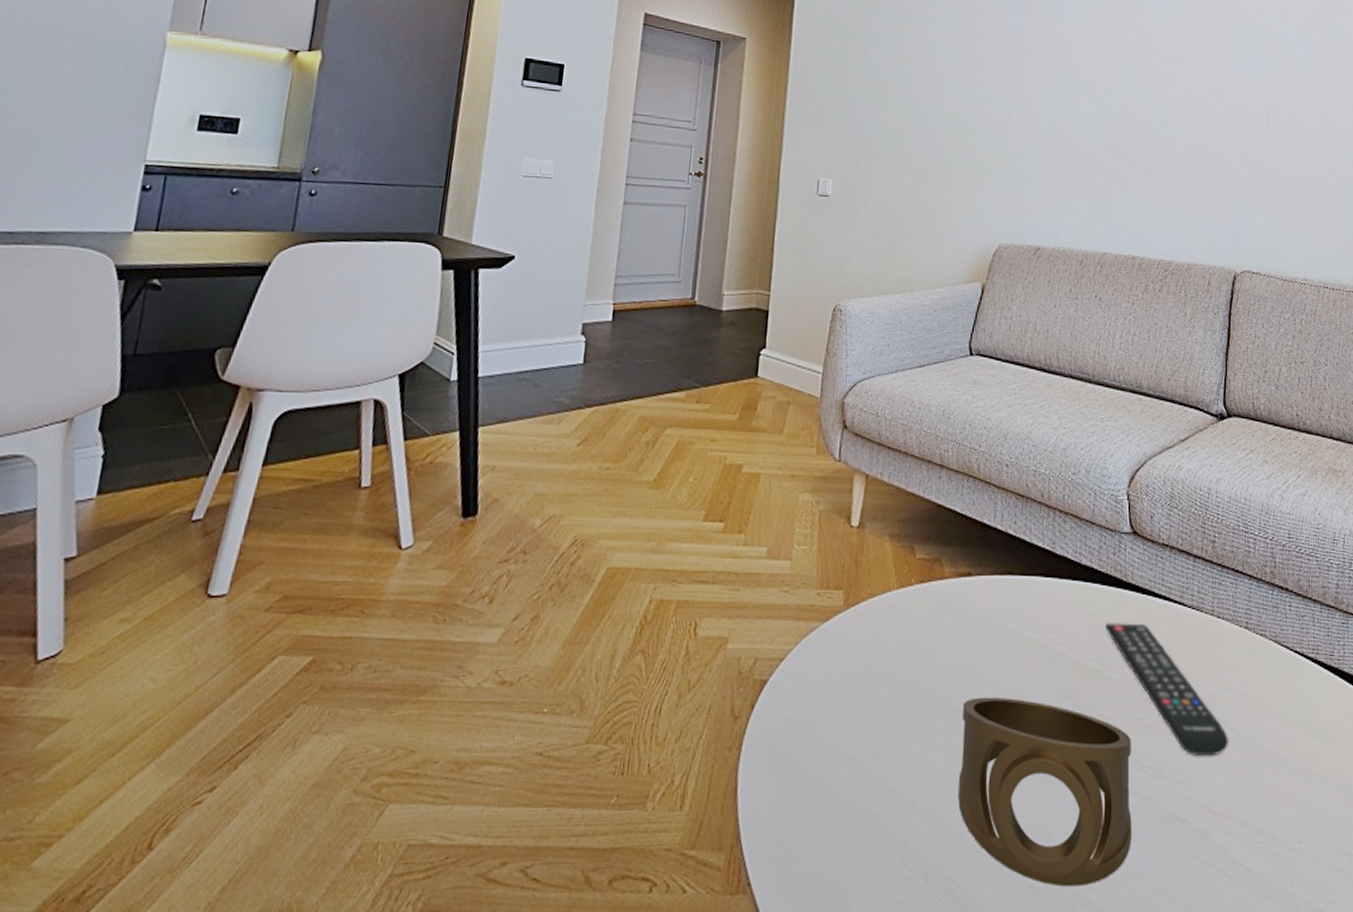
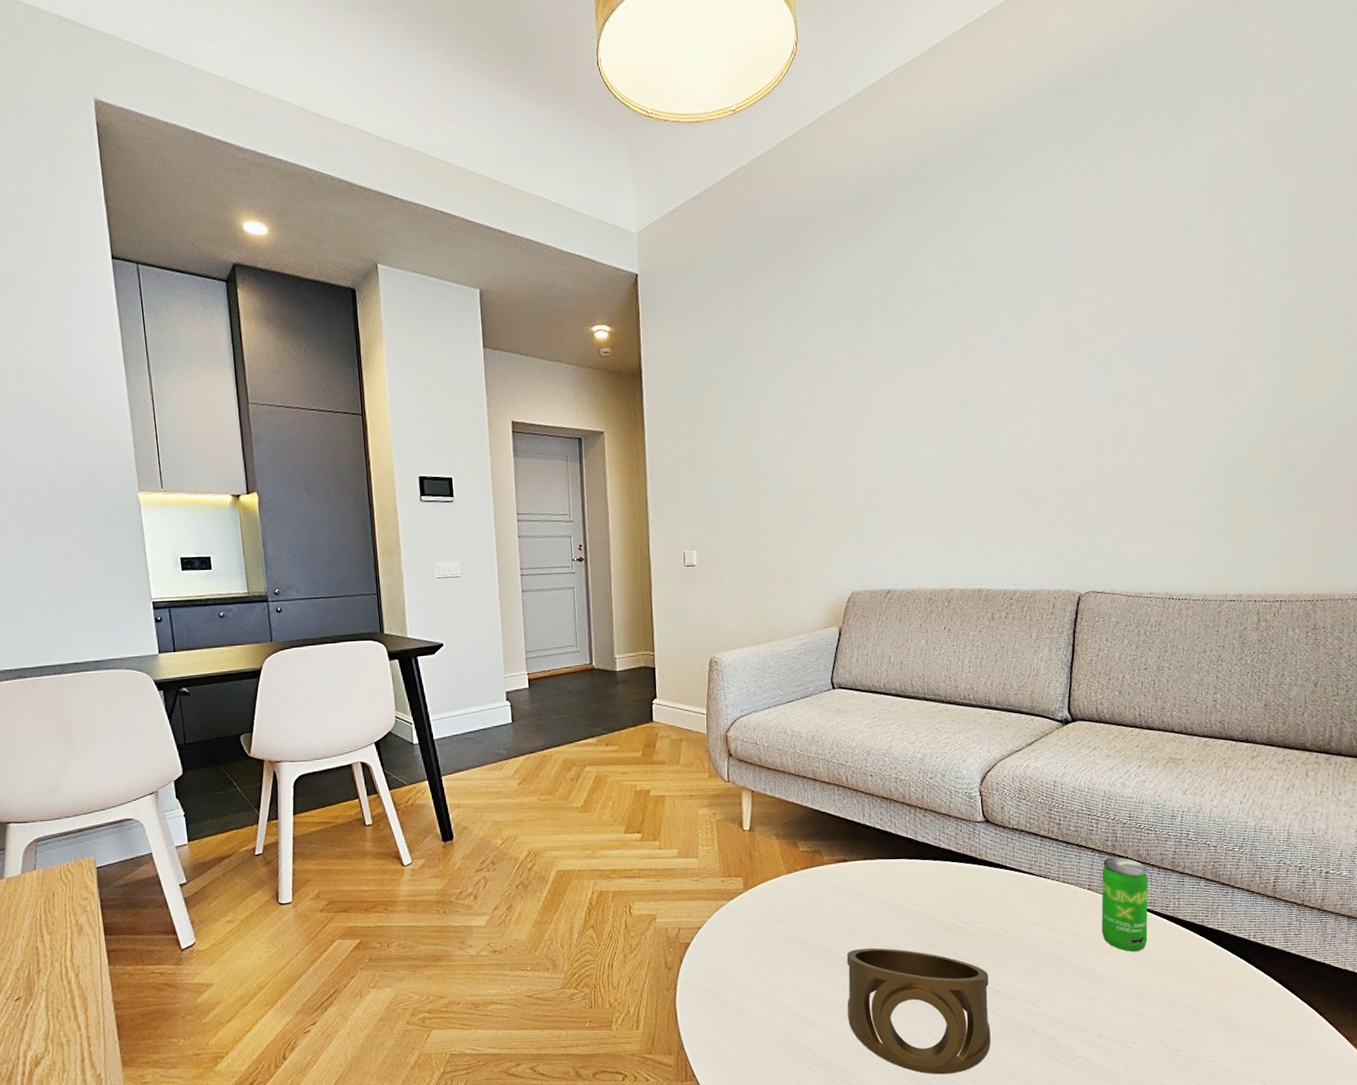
remote control: present [1105,623,1228,757] -> none [963,889,1073,985]
beverage can: none [1260,587,1311,713] -> present [1102,857,1148,951]

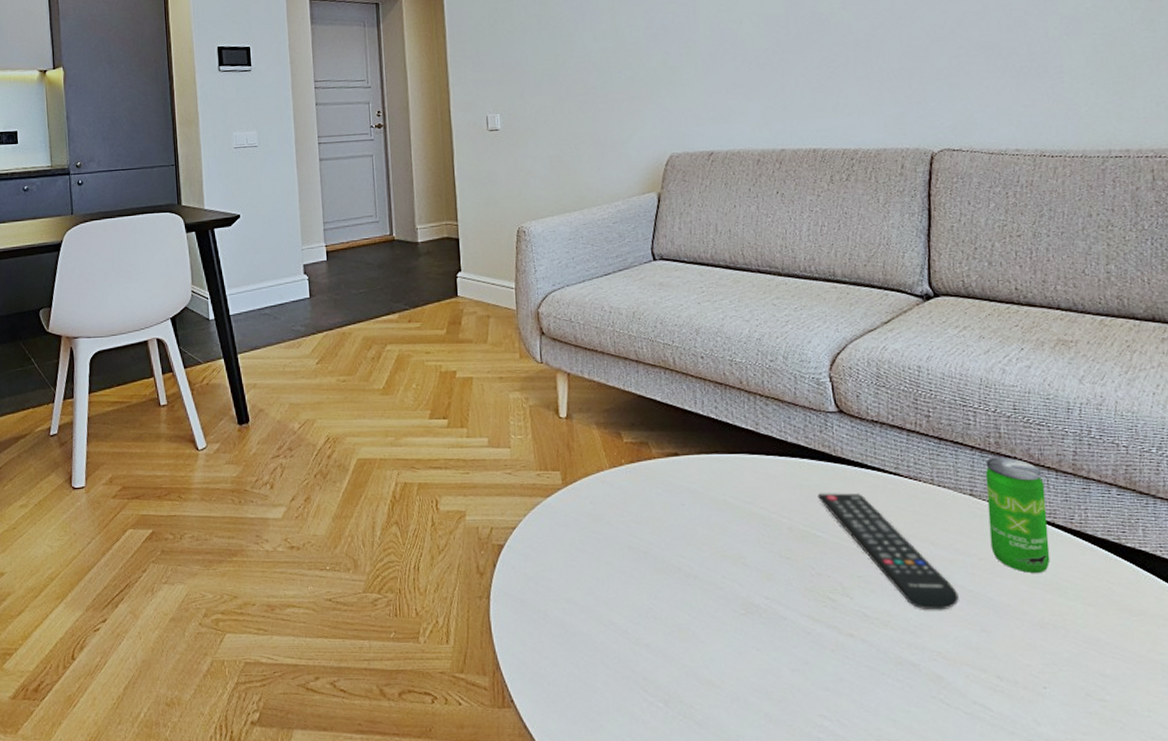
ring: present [847,948,991,1075] -> none [683,557,863,716]
remote control: none [963,889,1073,985] -> present [818,492,959,610]

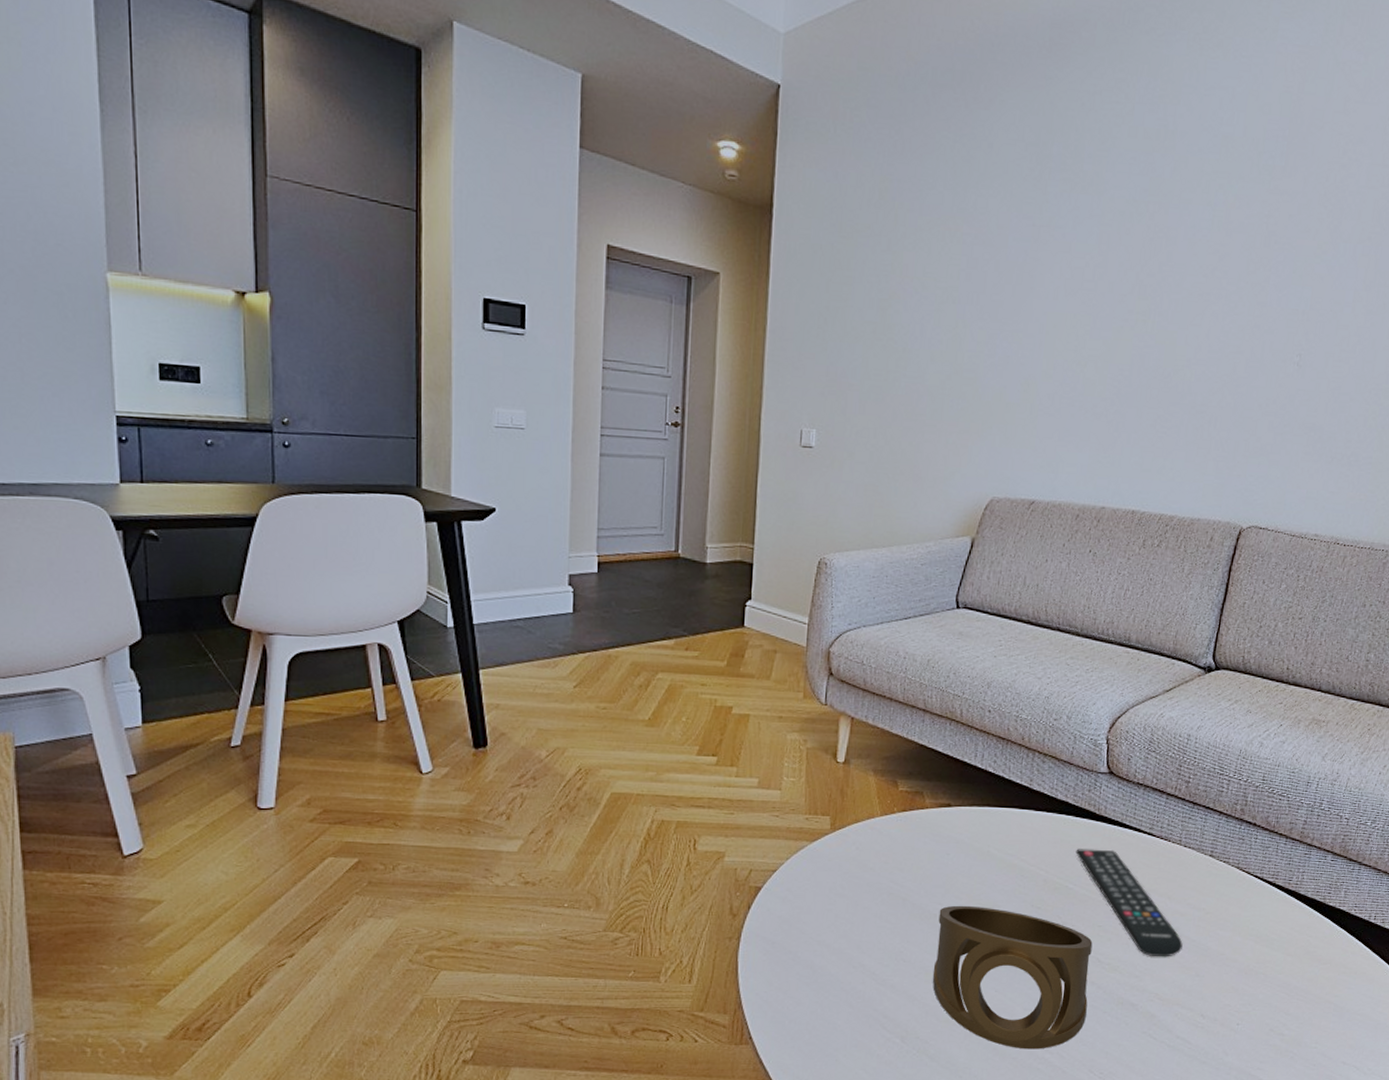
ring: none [683,557,863,716] -> present [933,905,1093,1049]
beverage can: present [985,457,1050,573] -> none [1218,822,1275,926]

